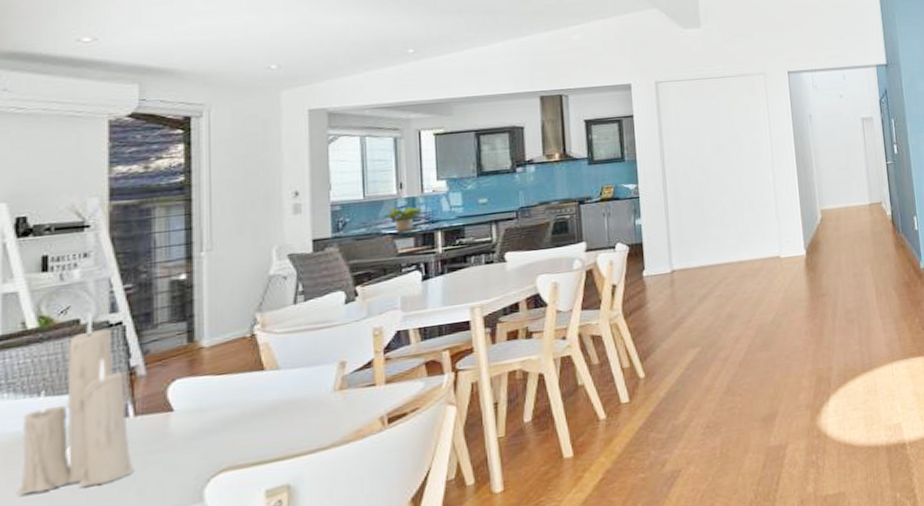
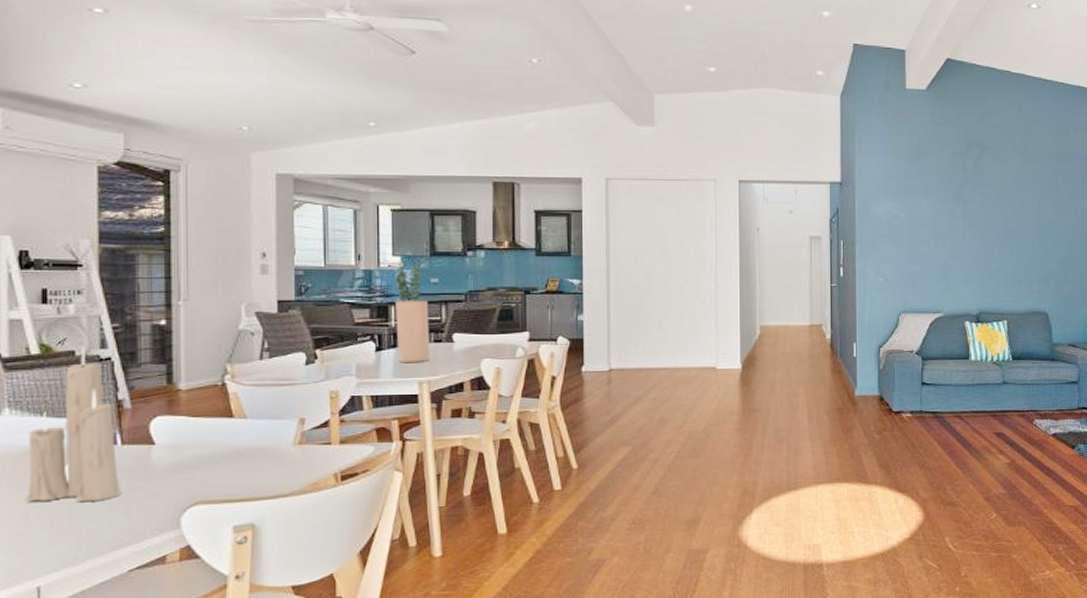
potted plant: present [383,206,425,233] -> none [342,276,381,303]
vase: none [441,181,482,291] -> present [395,260,431,364]

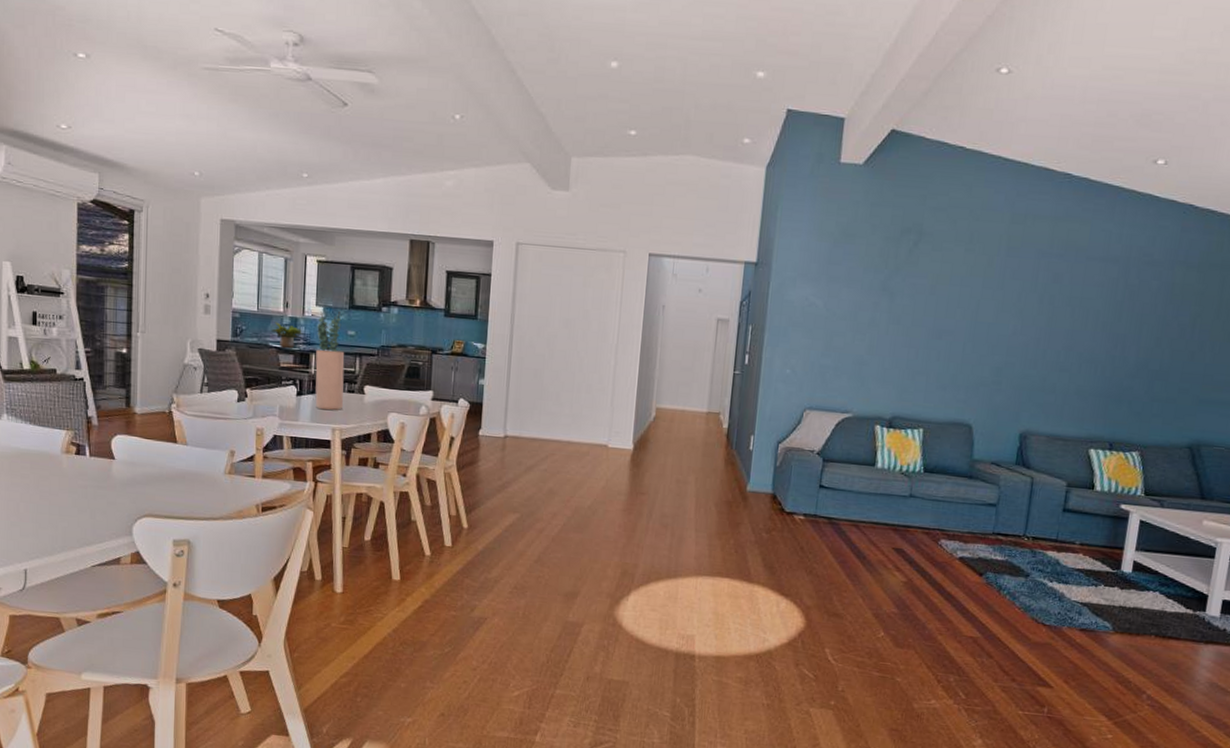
candle: present [24,346,122,502] -> none [16,365,89,503]
potted plant: none [342,276,381,303] -> present [271,322,304,349]

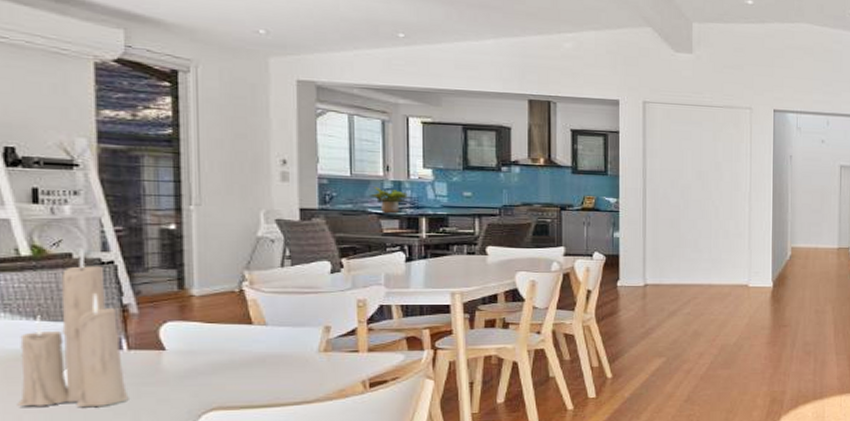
candle: none [16,365,89,503] -> present [17,248,129,407]
vase: present [315,311,345,411] -> none [426,173,463,275]

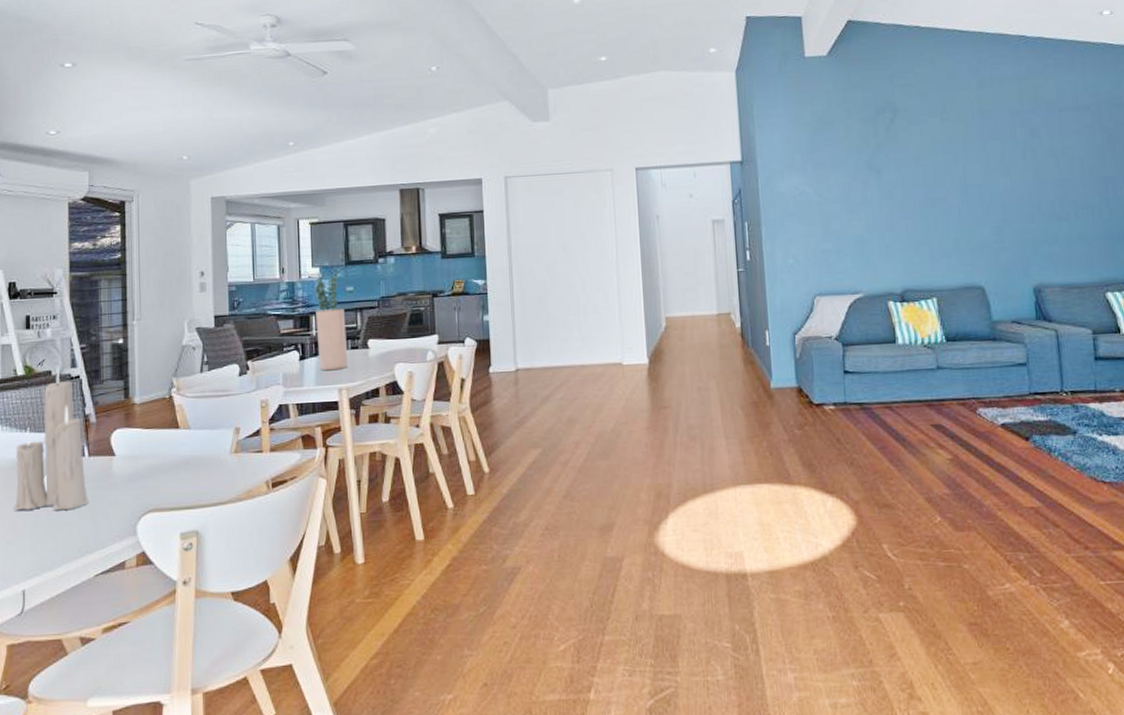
potted plant: present [370,186,411,214] -> none [269,289,302,315]
vase: none [426,173,463,275] -> present [315,269,349,371]

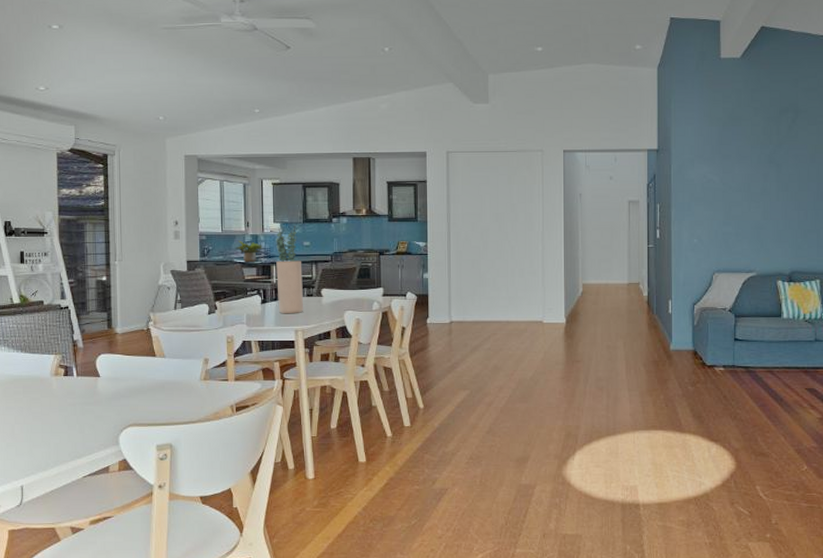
candle: present [12,366,89,511] -> none [11,297,77,420]
potted plant: none [269,289,302,315] -> present [235,240,265,263]

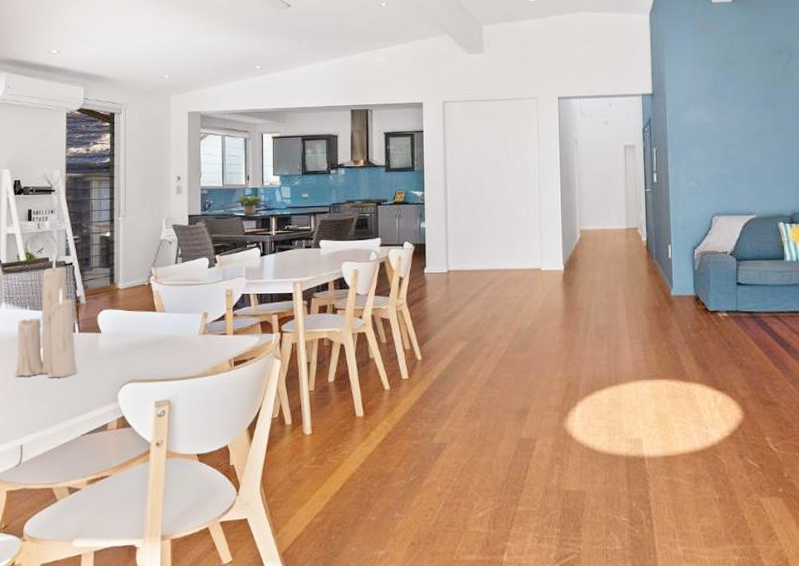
candle: none [11,297,77,420] -> present [13,254,78,377]
vase: present [276,226,304,314] -> none [275,178,302,267]

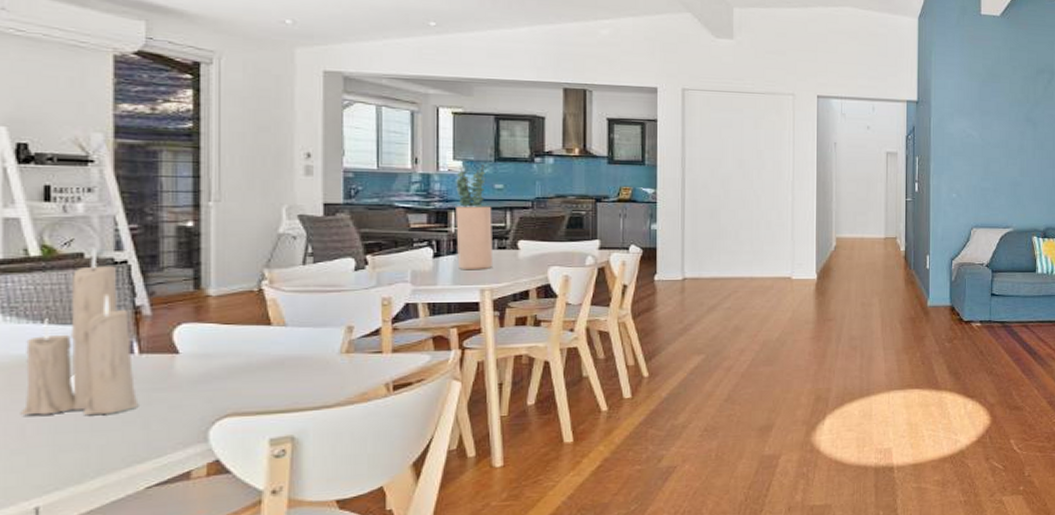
potted plant: present [236,193,264,216] -> none [397,179,440,208]
vase: none [275,178,302,267] -> present [456,165,494,270]

